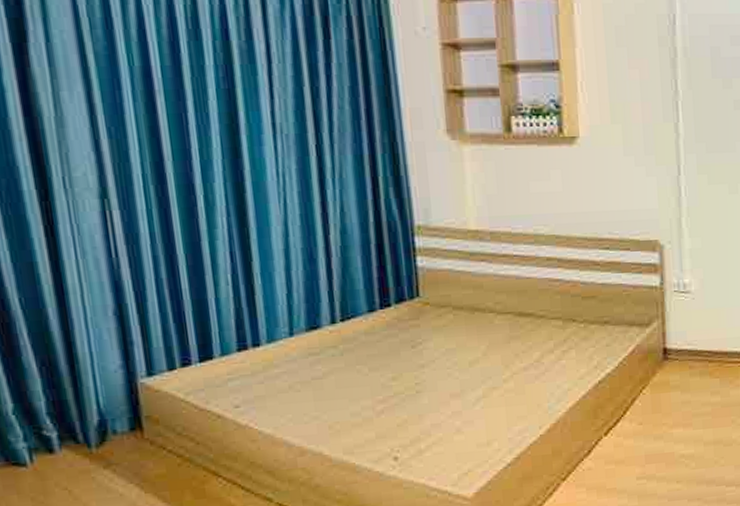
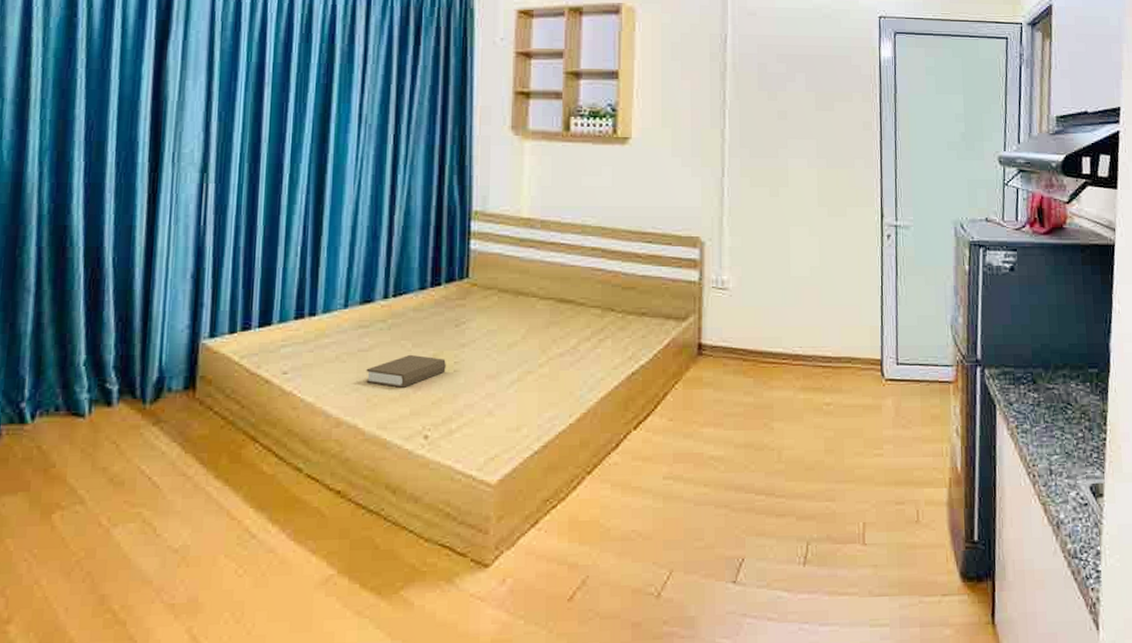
book: none [323,378,407,413] -> present [366,354,446,388]

